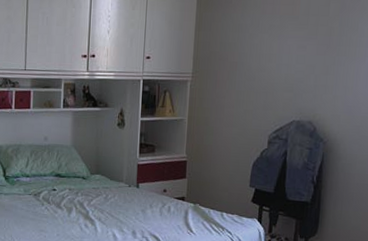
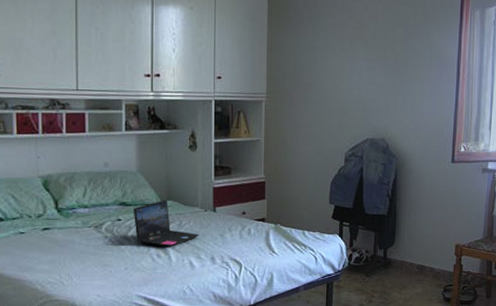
laptop: none [66,173,123,218] -> present [133,200,199,247]

